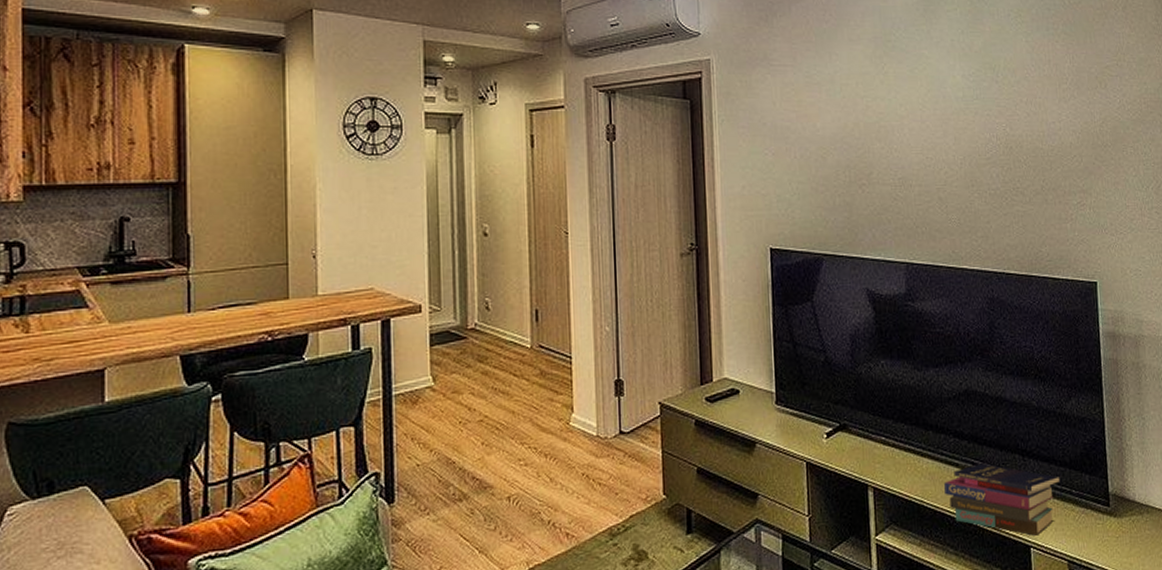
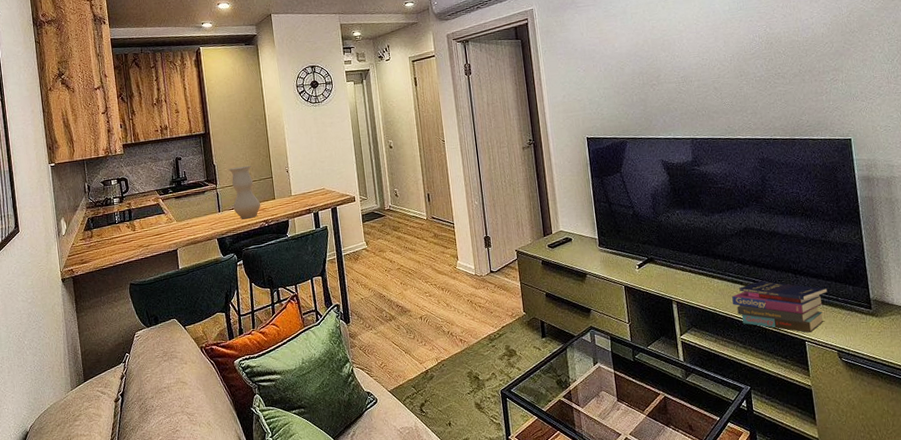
vase: none [211,241,264,327] -> present [227,165,261,219]

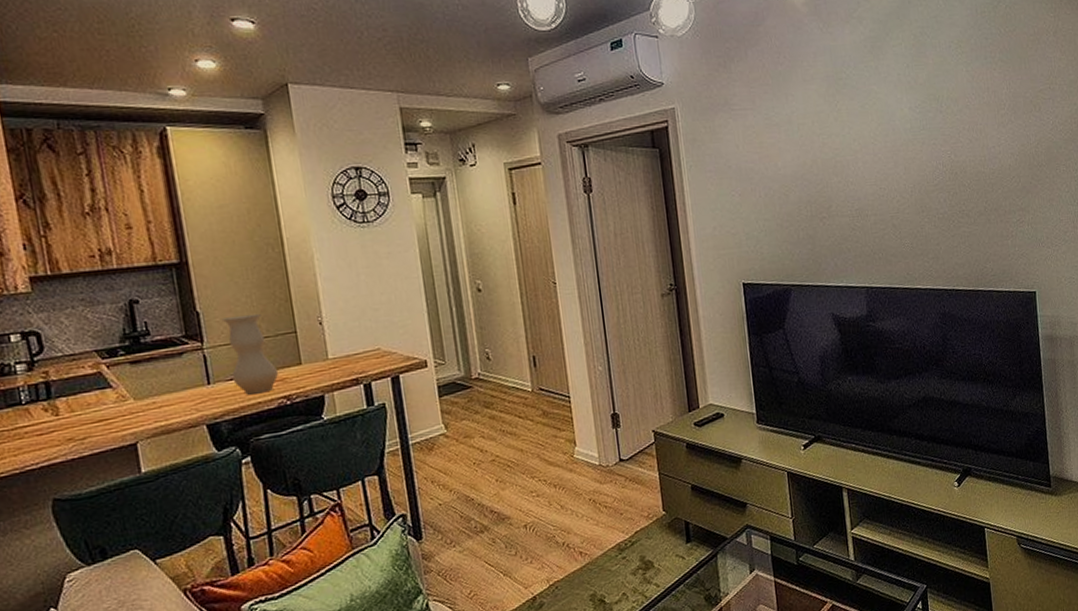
books: present [732,281,827,333] -> none [908,459,1008,518]

